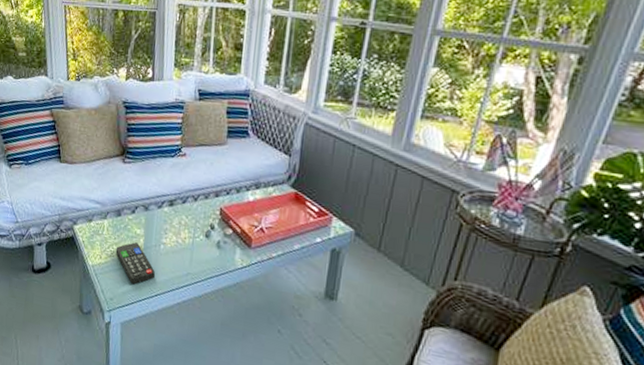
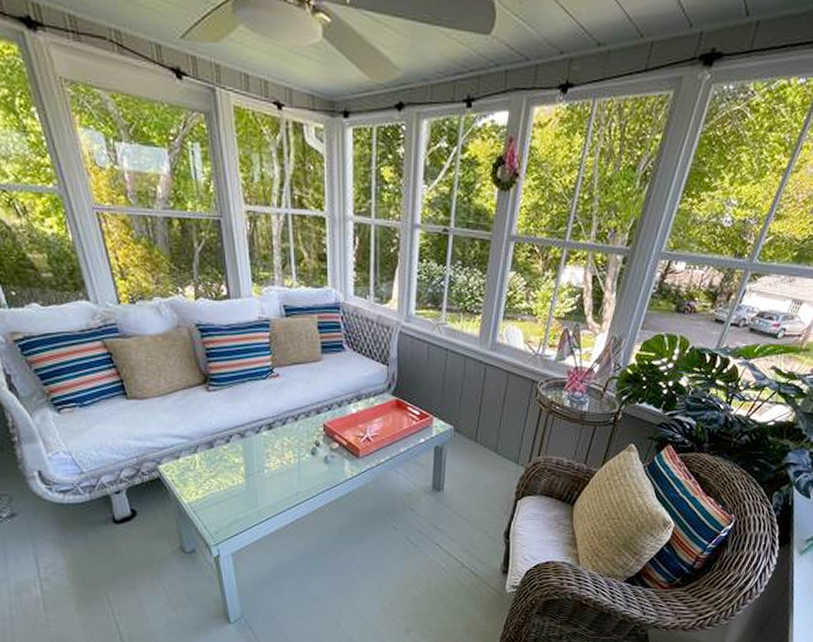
remote control: present [115,242,155,285] -> none [213,472,262,514]

